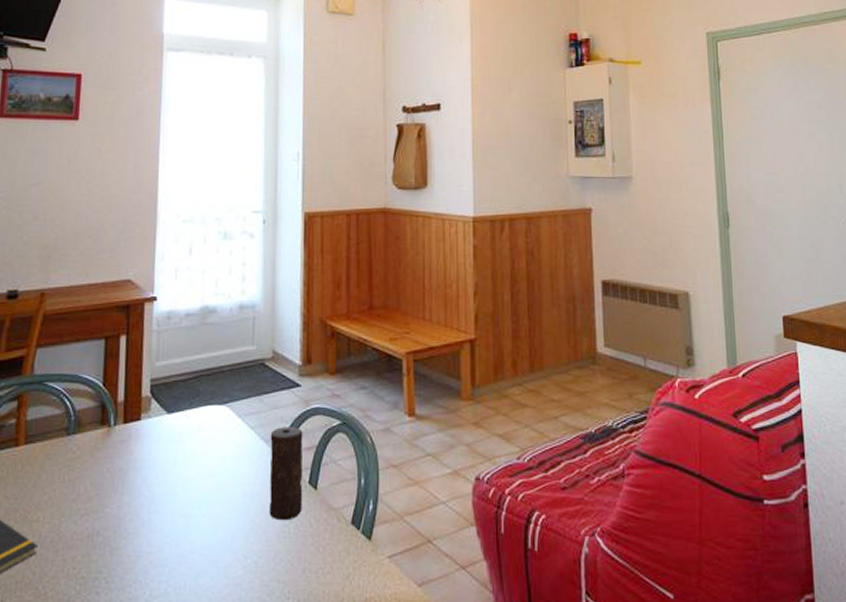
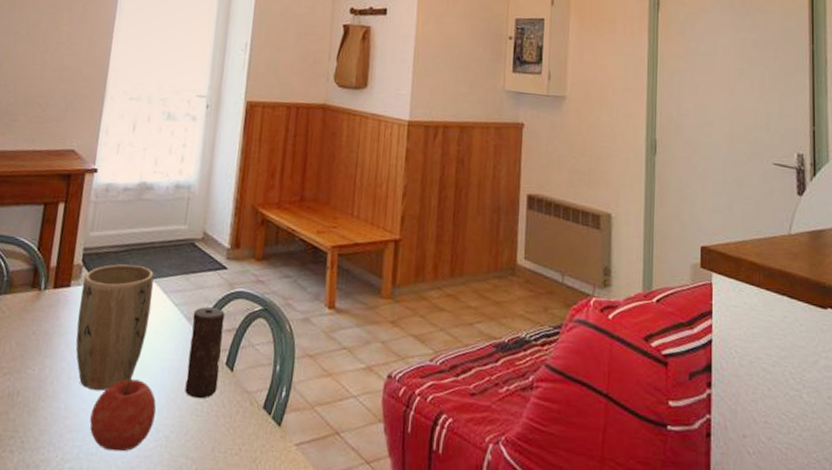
plant pot: none [151,391,227,523] -> present [75,264,154,391]
fruit: none [175,506,241,582] -> present [89,377,156,452]

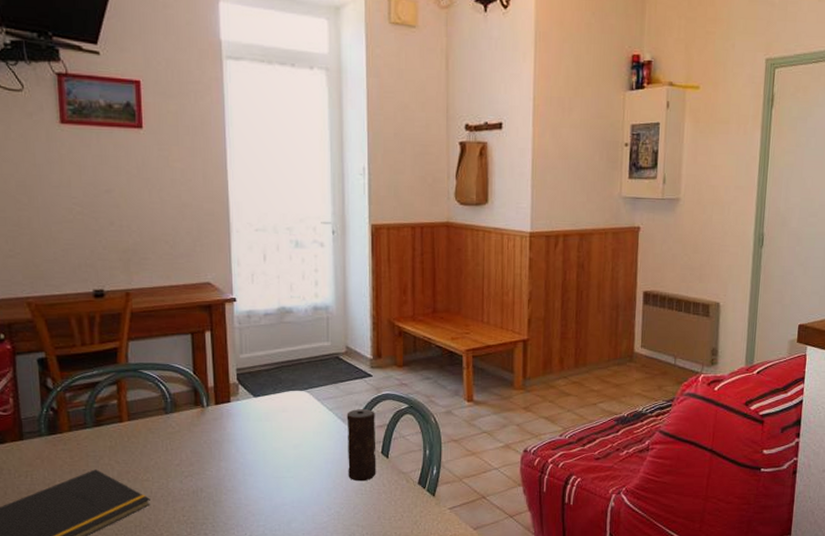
plant pot: present [75,264,154,391] -> none [241,379,308,483]
fruit: present [89,377,156,452] -> none [269,470,325,526]

